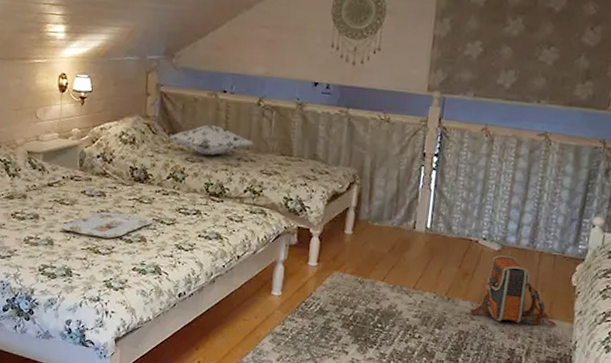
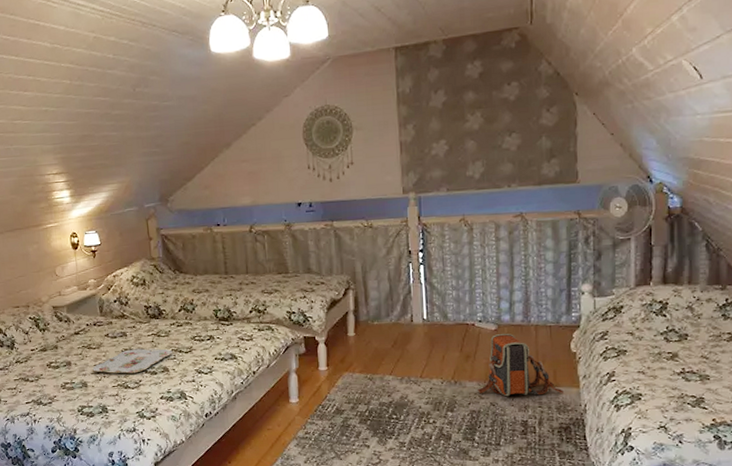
decorative pillow: present [168,124,253,156] -> none [174,256,251,285]

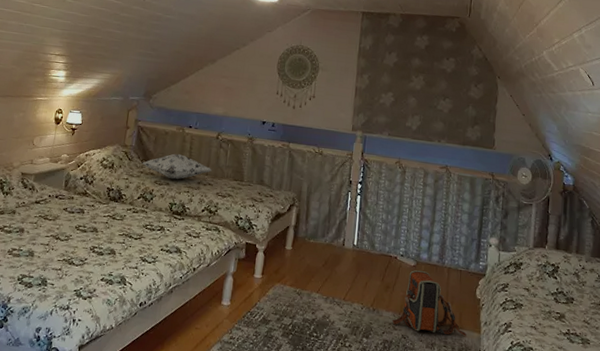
serving tray: present [92,348,173,374] -> none [43,226,124,251]
decorative pillow: none [174,256,251,285] -> present [141,153,212,180]

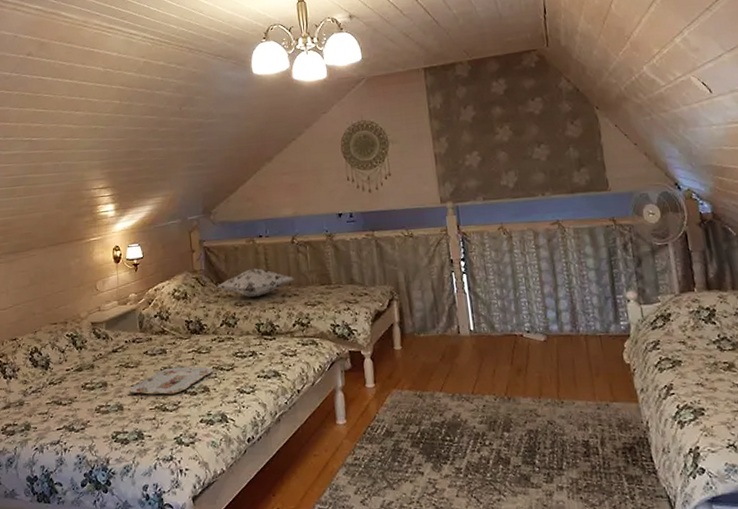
serving tray: none [43,226,124,251] -> present [129,365,214,395]
backpack: present [391,270,466,336] -> none [532,344,623,414]

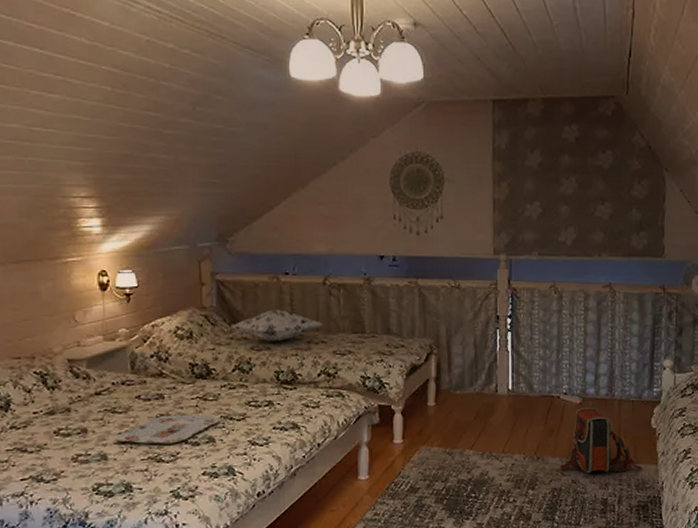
backpack: none [532,344,623,414] -> present [559,407,643,474]

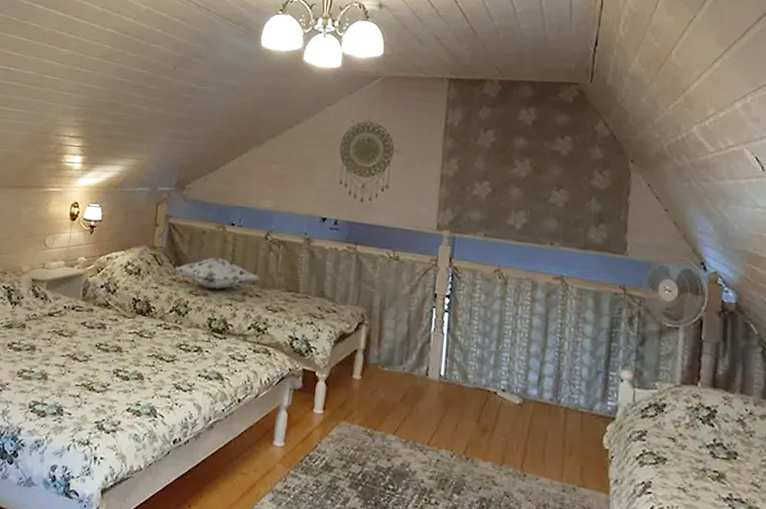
serving tray: present [116,414,222,444] -> none [58,345,153,375]
backpack: present [559,407,643,474] -> none [490,409,590,497]

